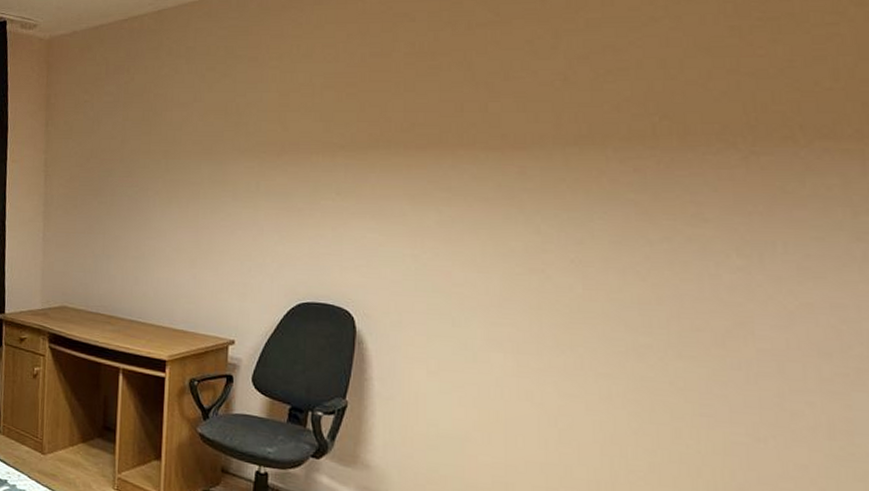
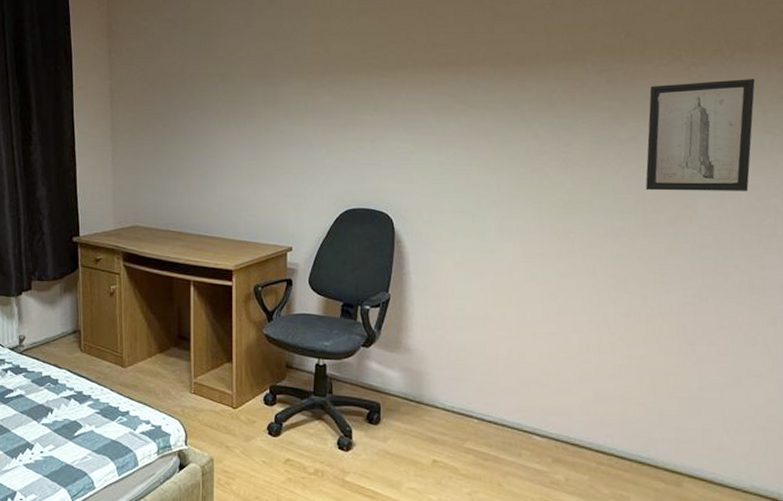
wall art: none [682,173,842,311] -> present [645,79,755,191]

